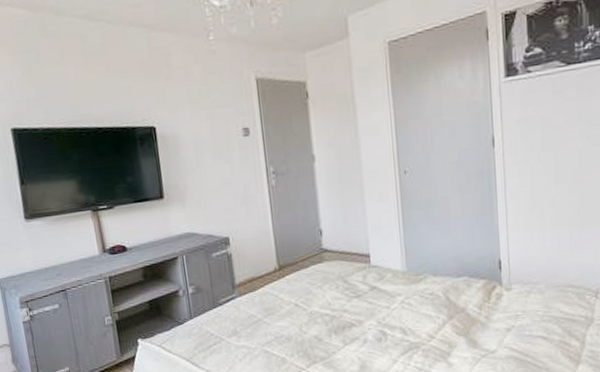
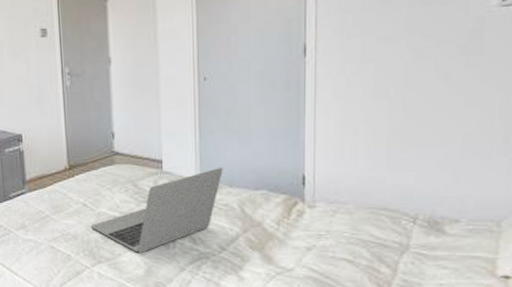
laptop: none [304,258,427,349] -> present [91,168,223,253]

